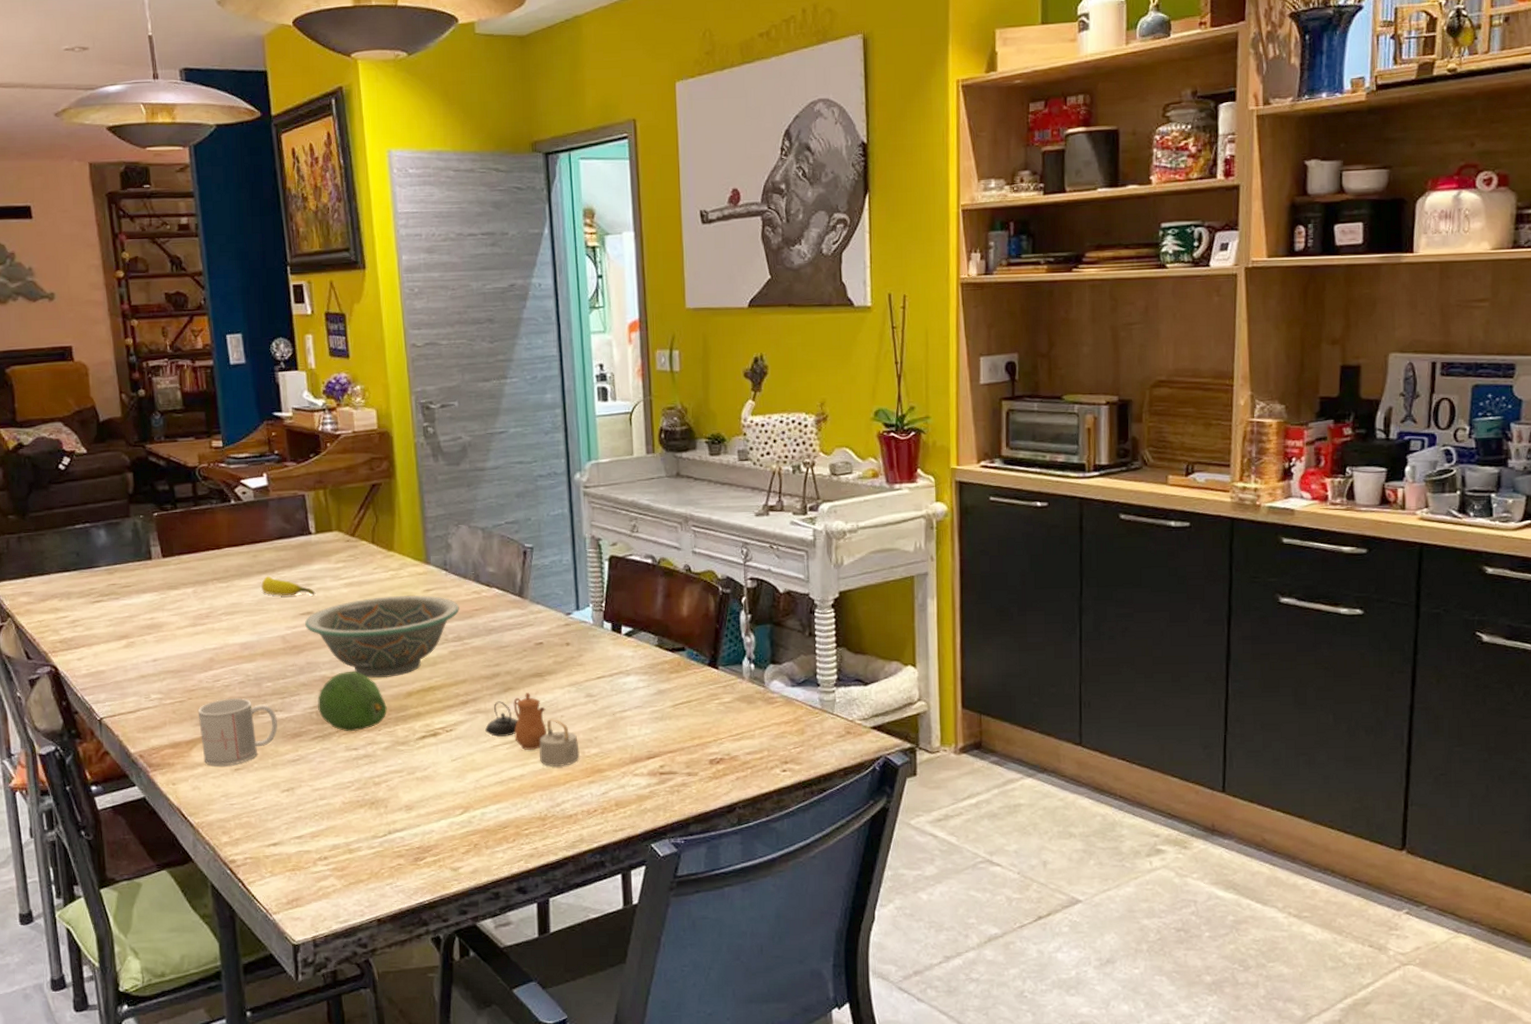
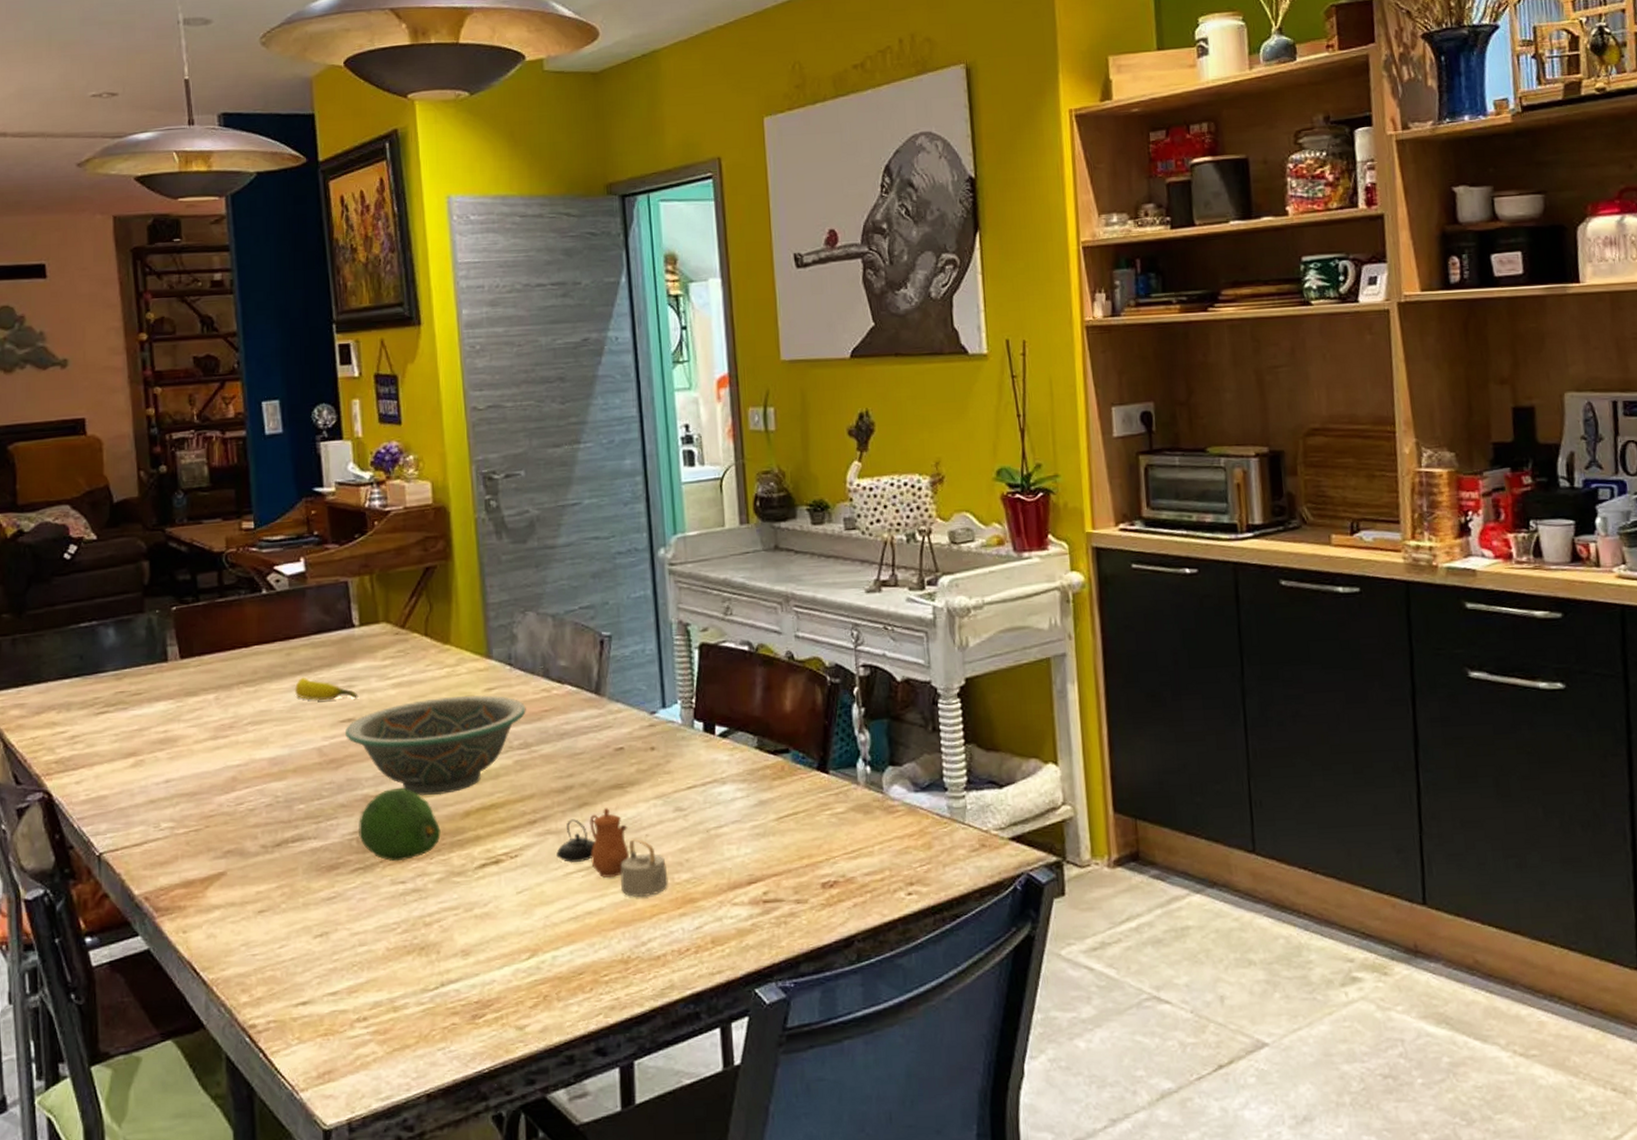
mug: present [197,698,278,767] -> none [216,824,310,909]

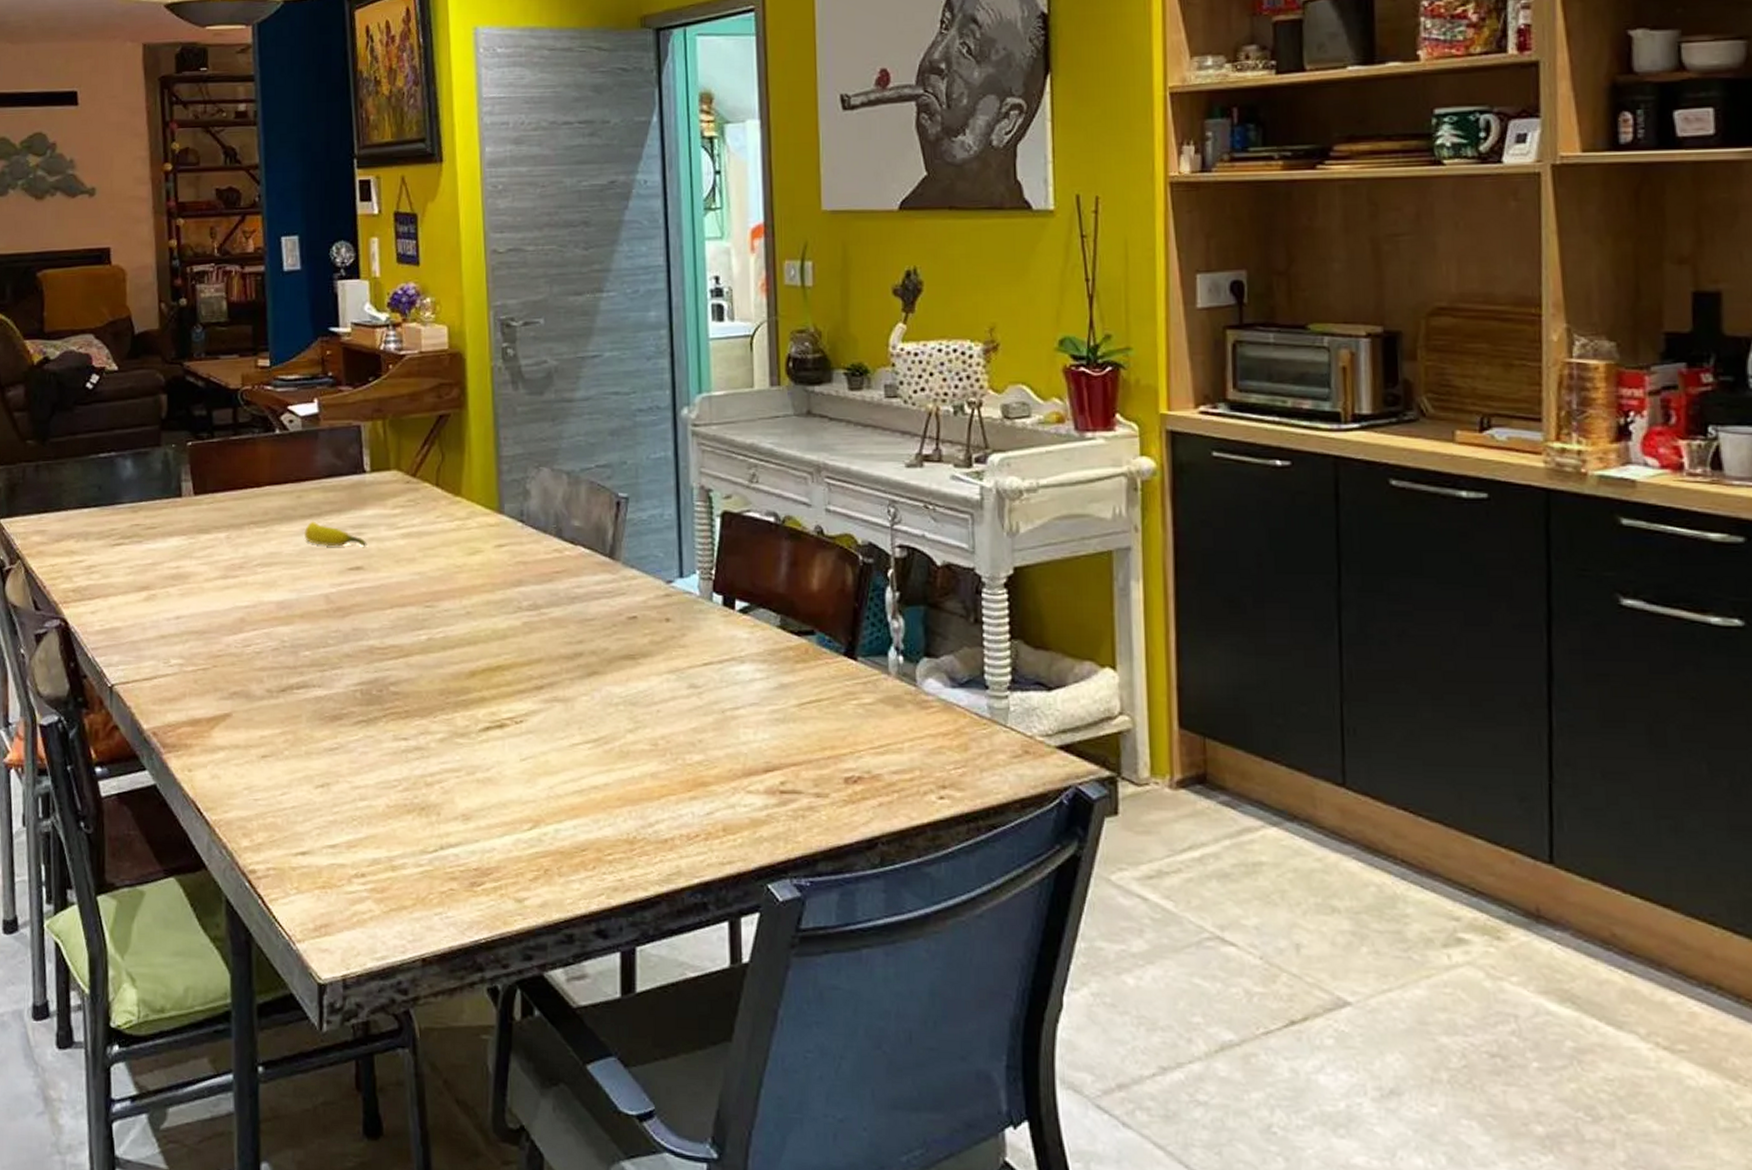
decorative bowl: present [345,695,526,796] -> none [353,551,537,652]
fruit: present [359,787,441,862] -> none [363,641,445,717]
teapot: present [556,808,668,897] -> none [563,679,679,775]

